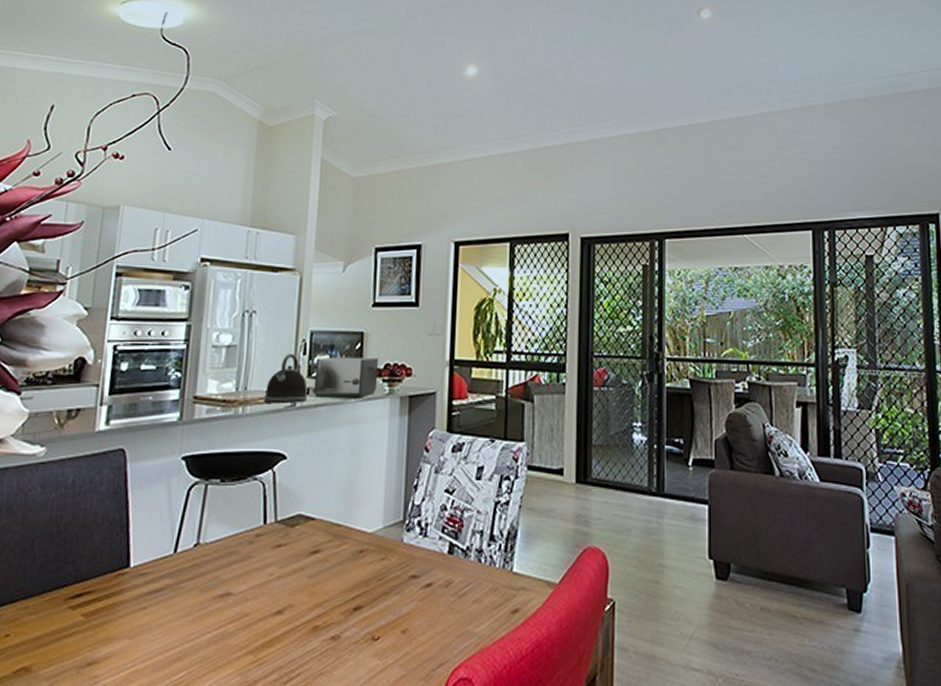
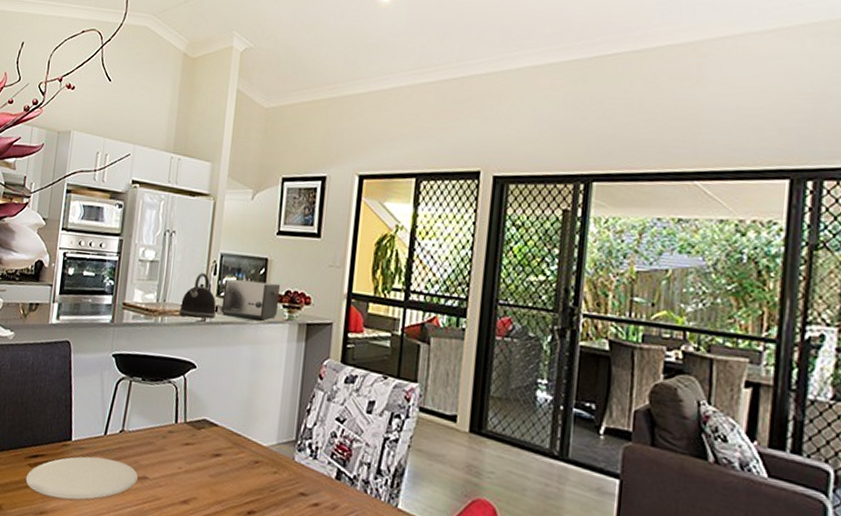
plate: none [65,580,219,644] -> present [25,456,138,502]

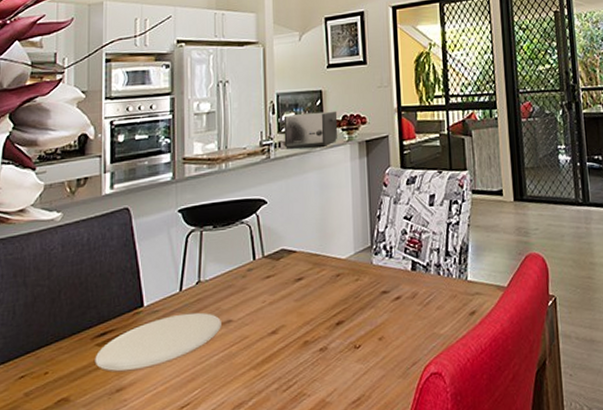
kettle: present [179,272,216,320] -> none [242,113,279,159]

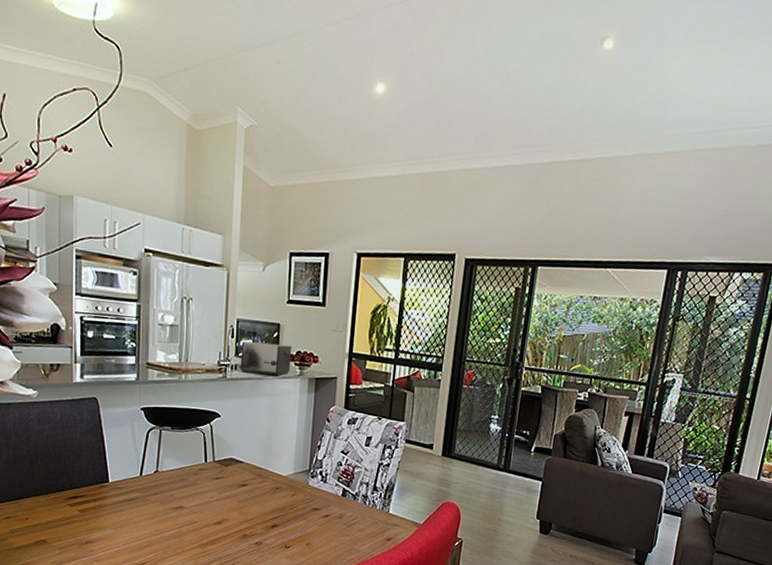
plate: present [95,312,221,373] -> none [67,494,174,531]

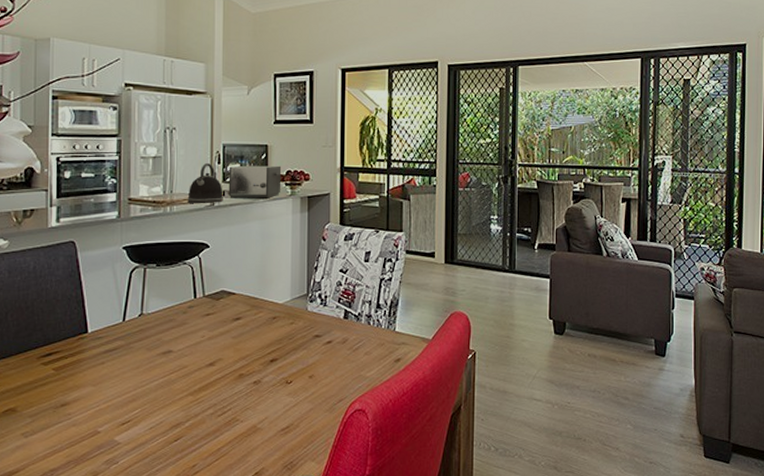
kettle: none [201,335,236,376] -> present [187,162,223,204]

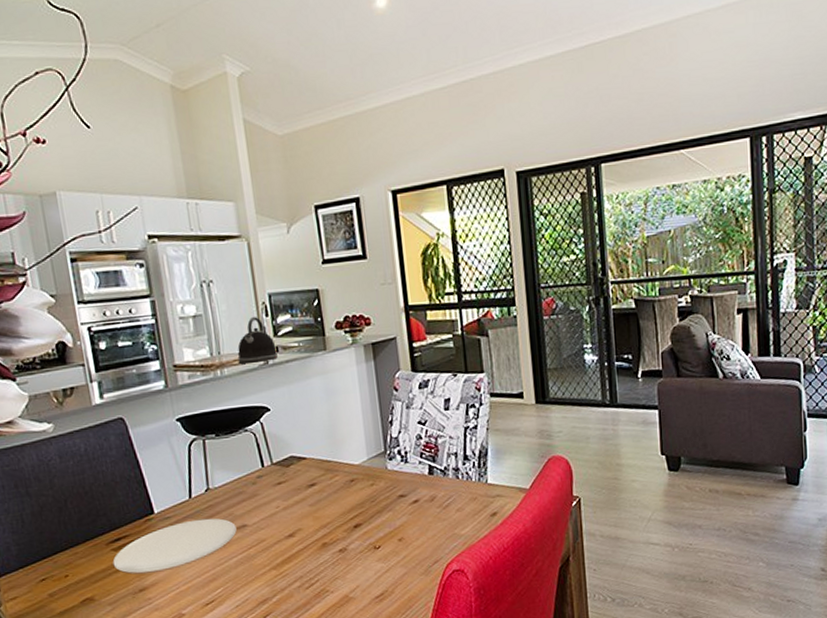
plate: none [40,341,162,390] -> present [112,518,237,575]
toaster: present [228,165,282,199] -> none [278,311,341,354]

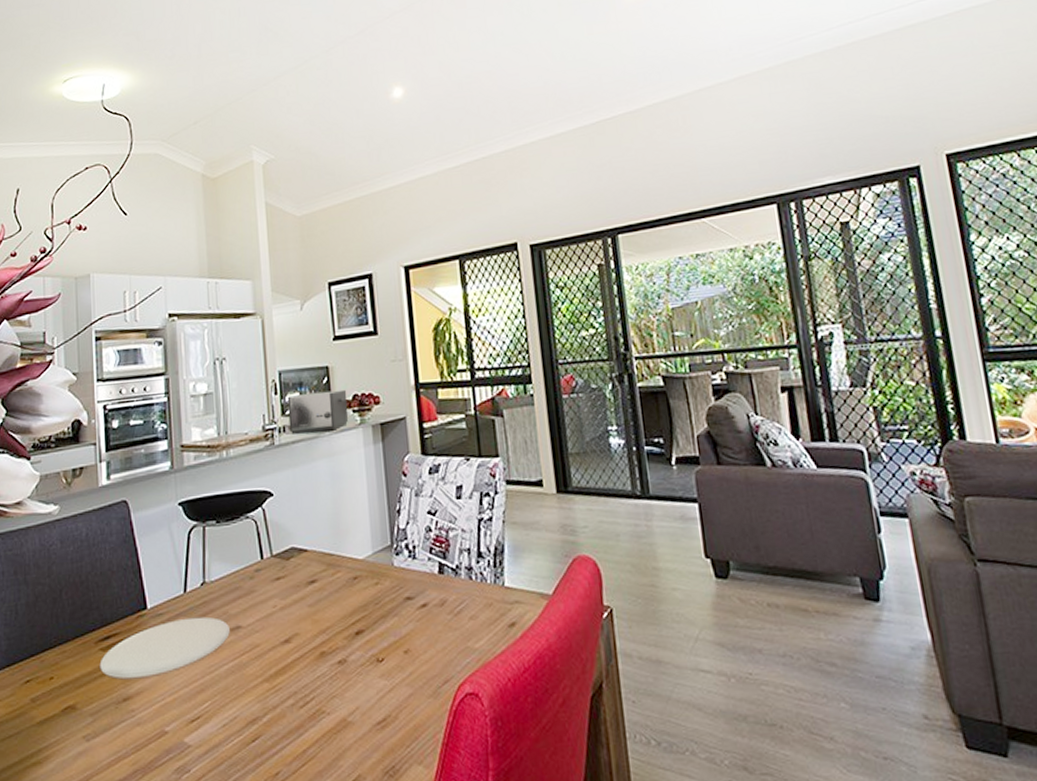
kettle: present [237,316,278,365] -> none [244,394,284,445]
toaster: none [278,311,341,354] -> present [287,389,349,434]

